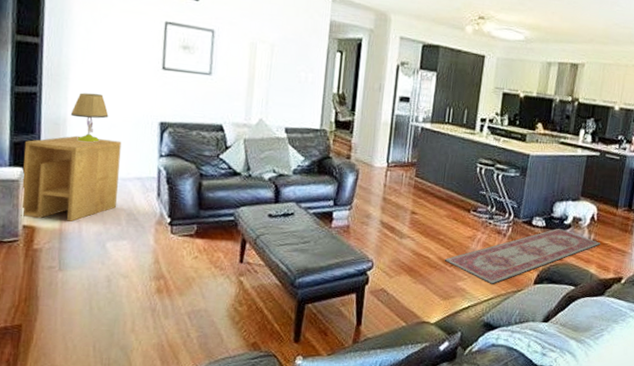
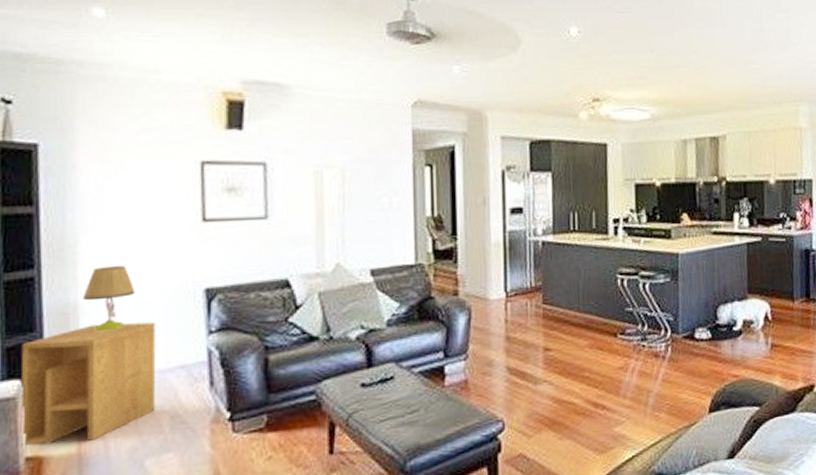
rug: present [444,228,600,284] -> none [593,337,781,423]

